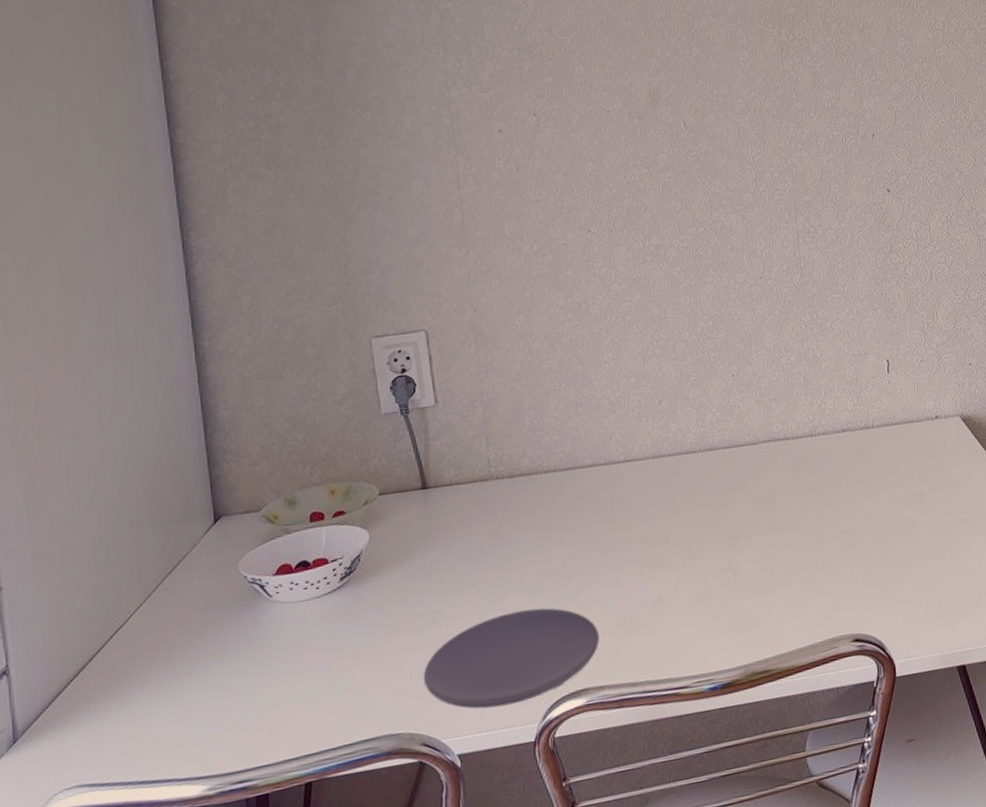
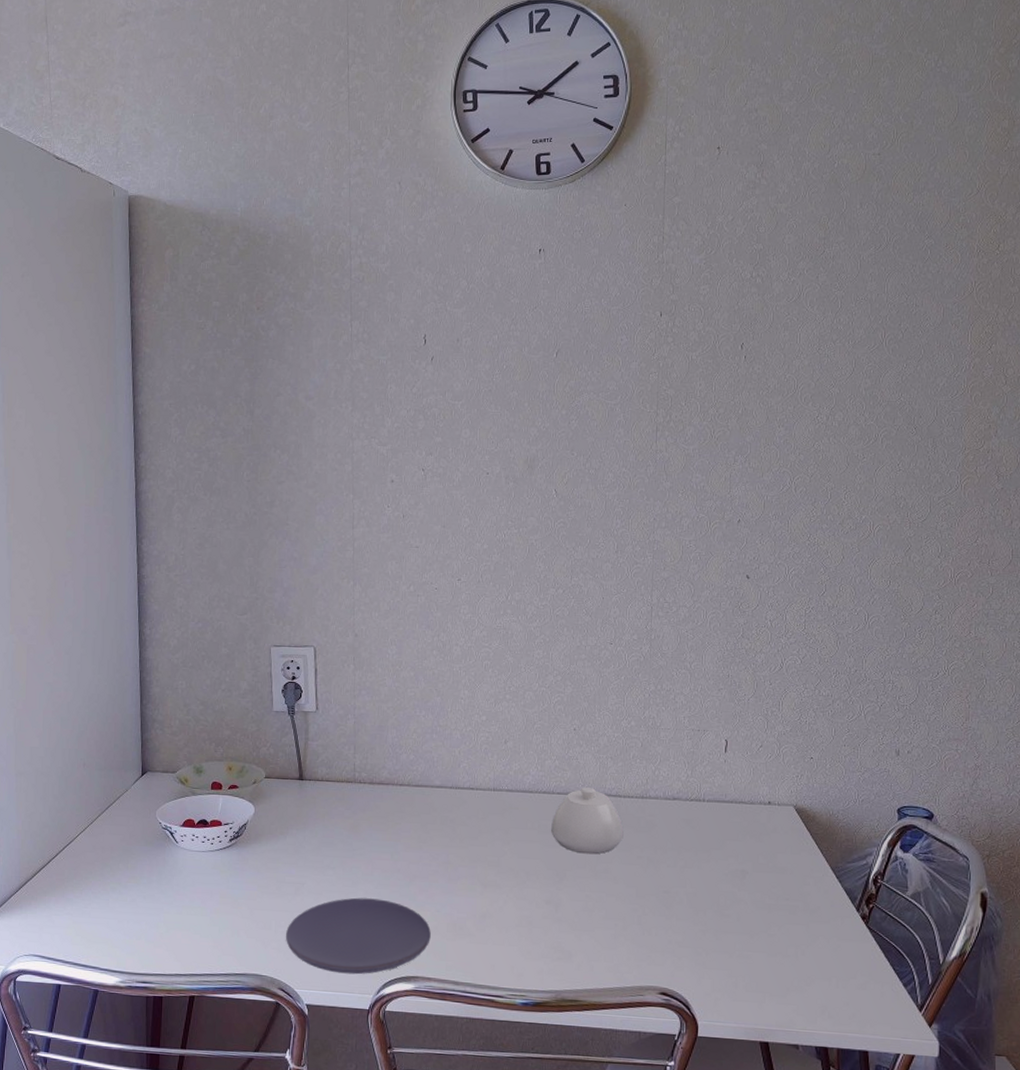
sugar bowl: none [719,434,797,509] -> present [551,786,624,855]

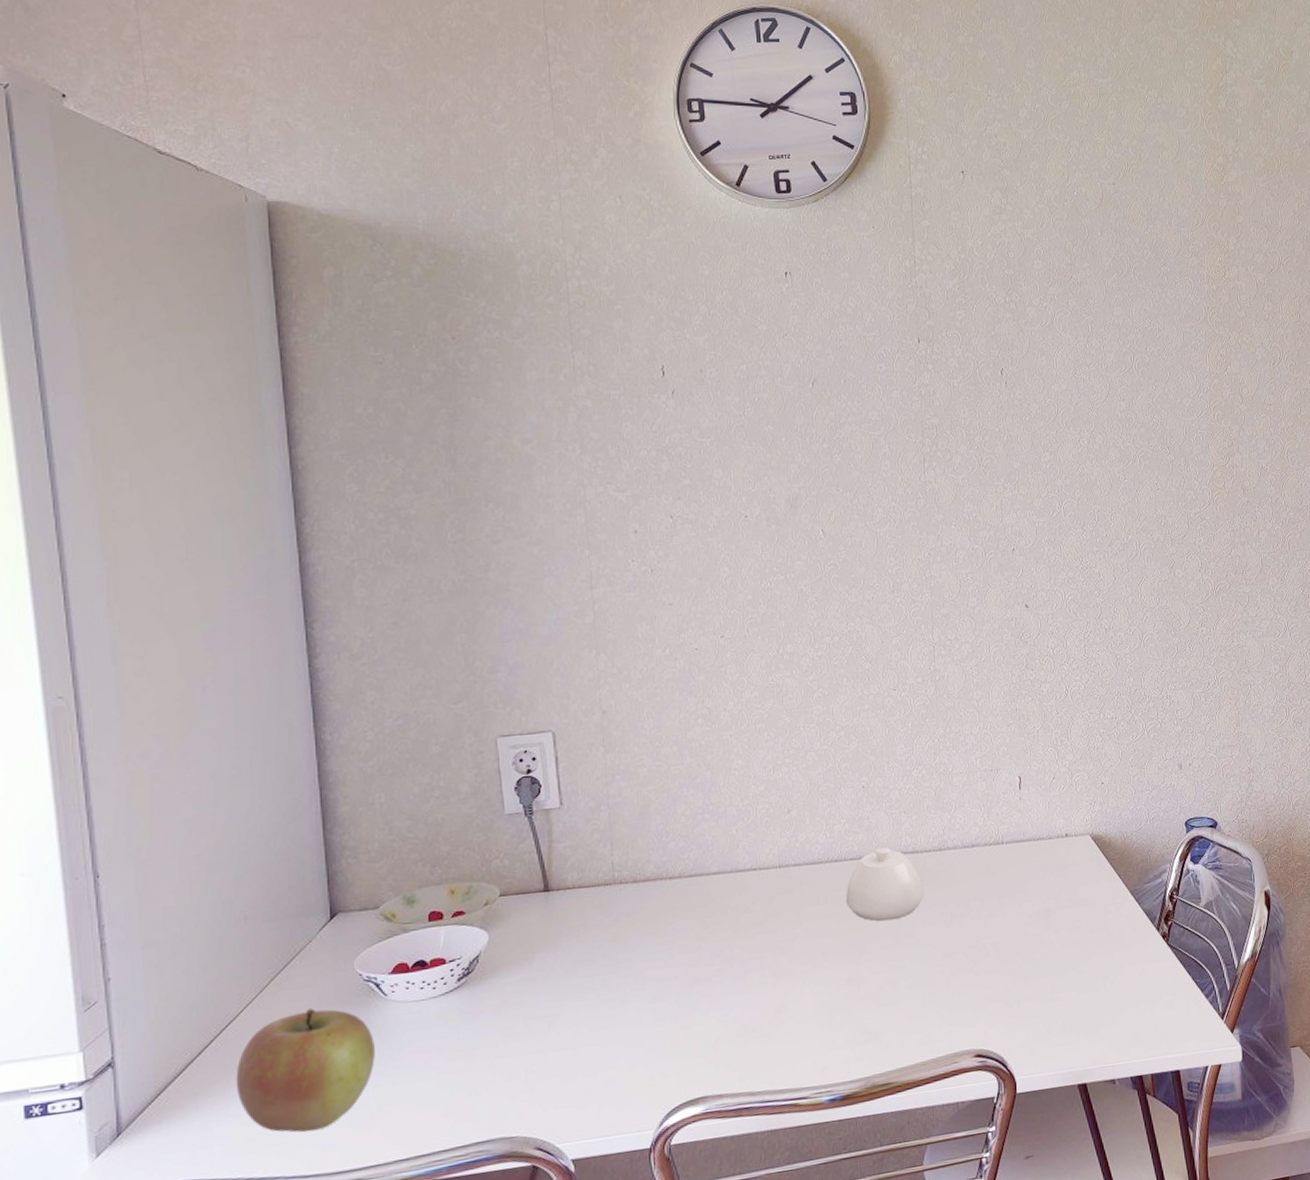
apple: none [71,843,167,938] -> present [235,1008,375,1133]
plate: present [286,897,431,975] -> none [540,1014,719,1114]

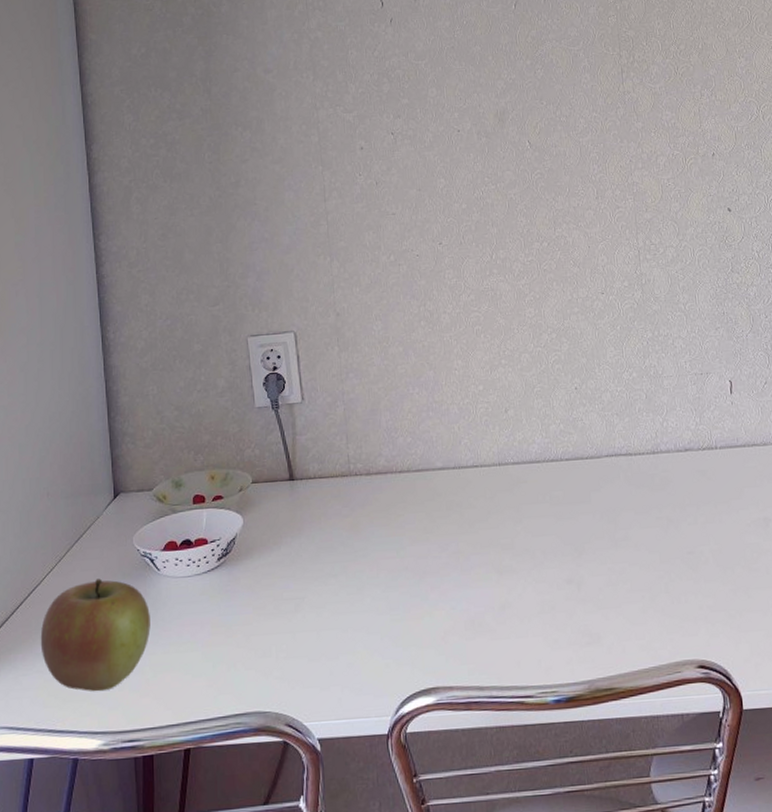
sugar bowl: present [846,846,924,922] -> none [563,448,640,523]

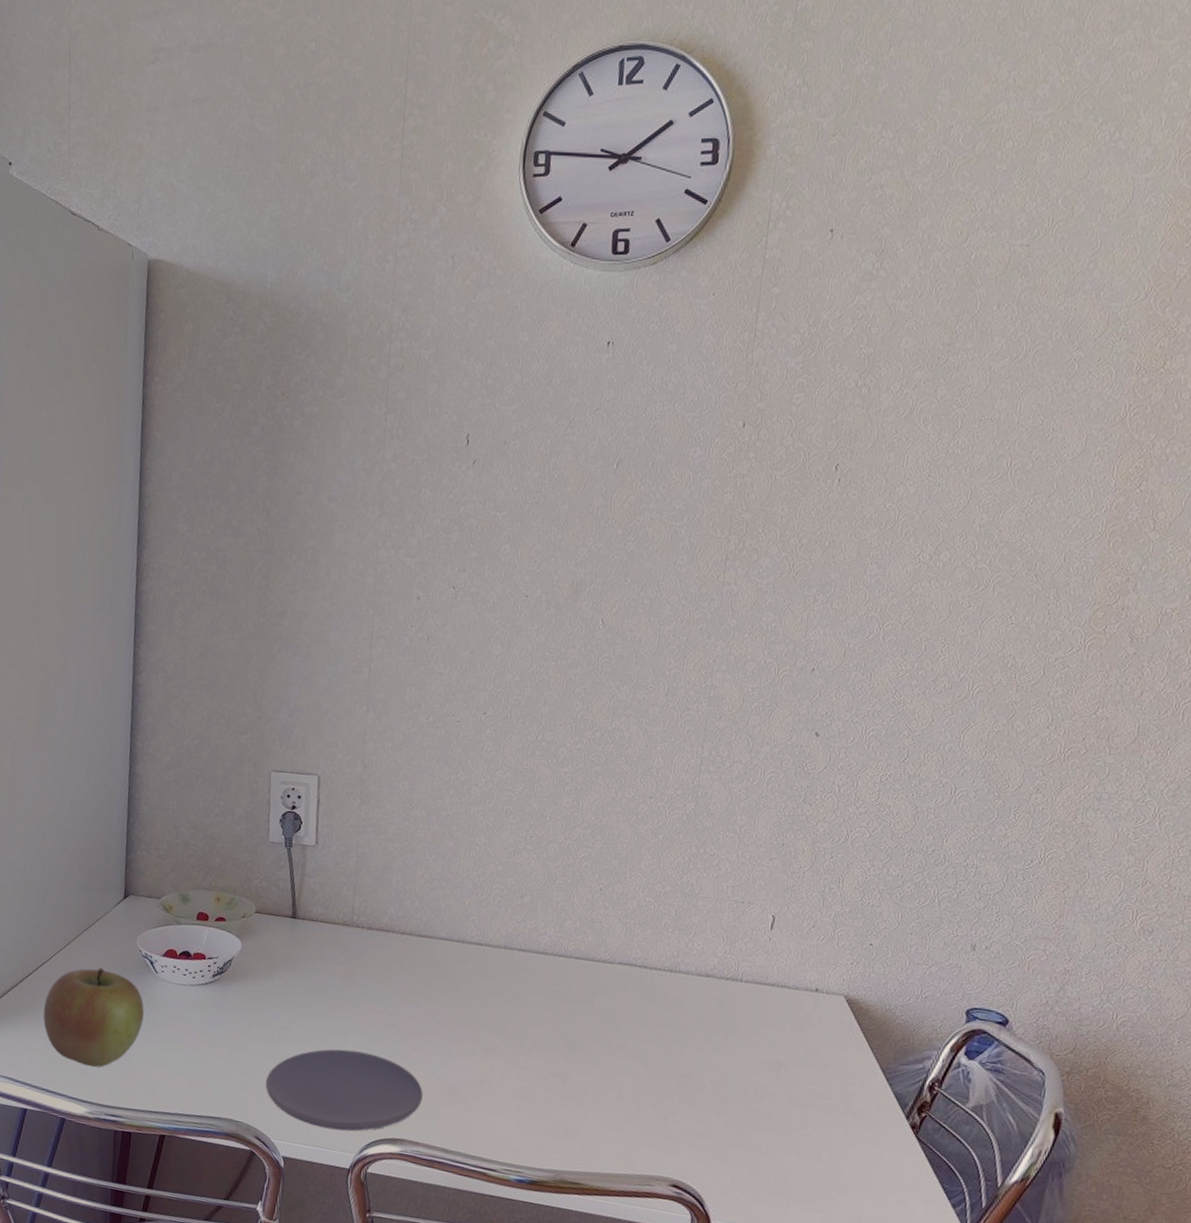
plate: none [289,603,448,697] -> present [266,1049,423,1132]

